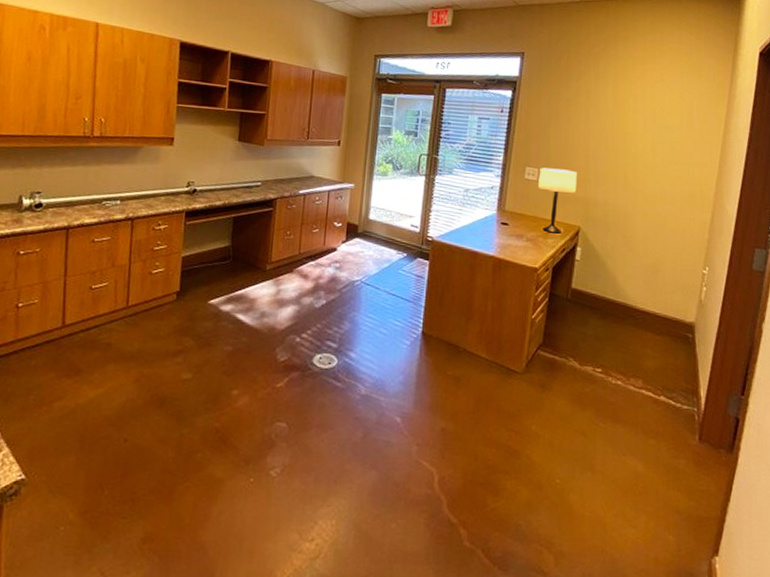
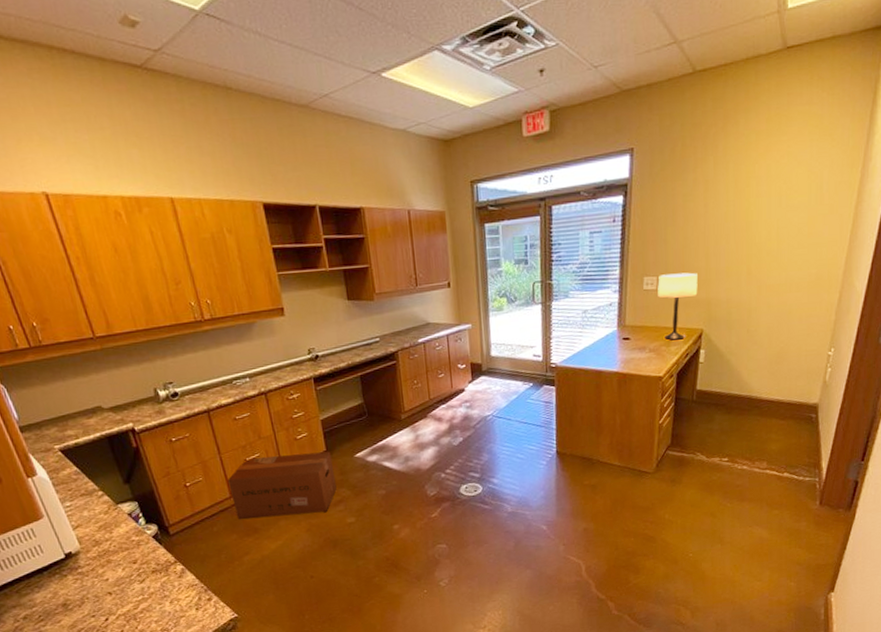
box: none [61,286,184,361] -> present [227,451,337,520]

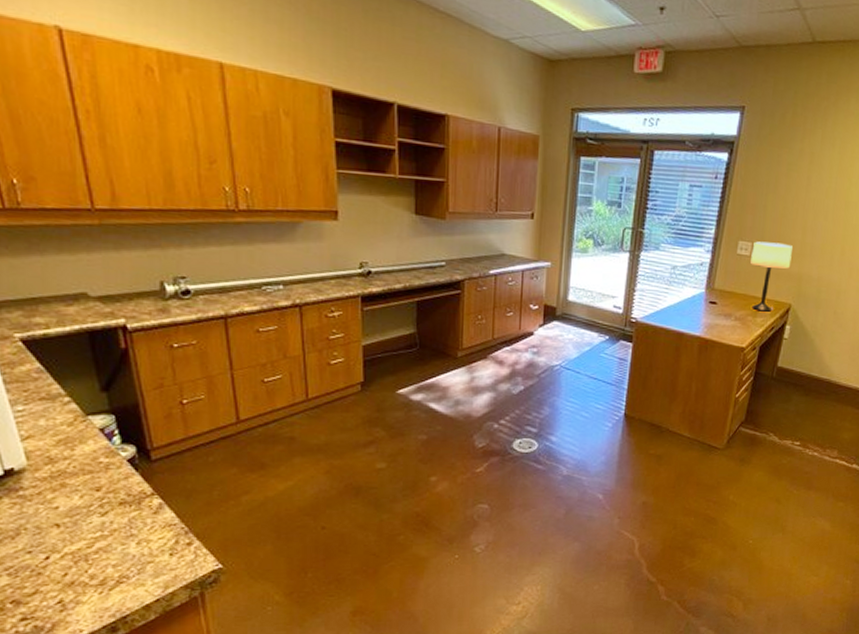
box: present [227,451,337,520] -> none [236,379,370,453]

